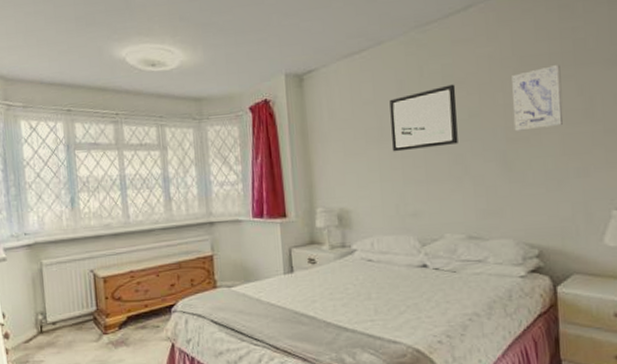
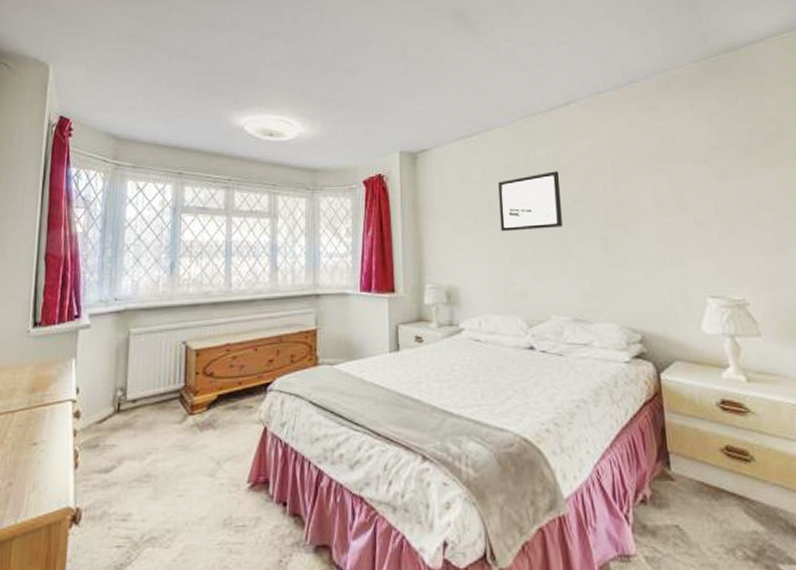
wall art: present [512,65,563,132] -> none [610,159,657,218]

